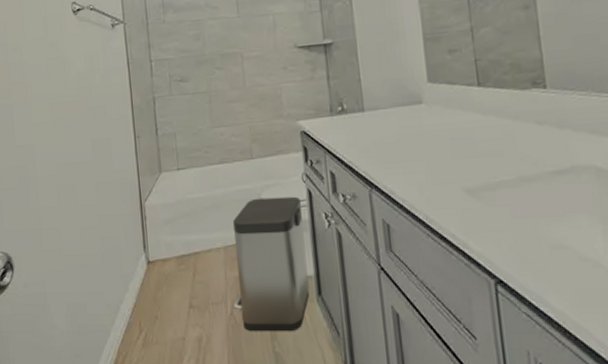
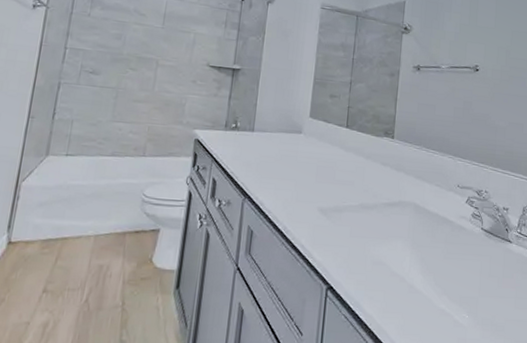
pedal bin: present [232,196,310,331] -> none [90,193,181,321]

